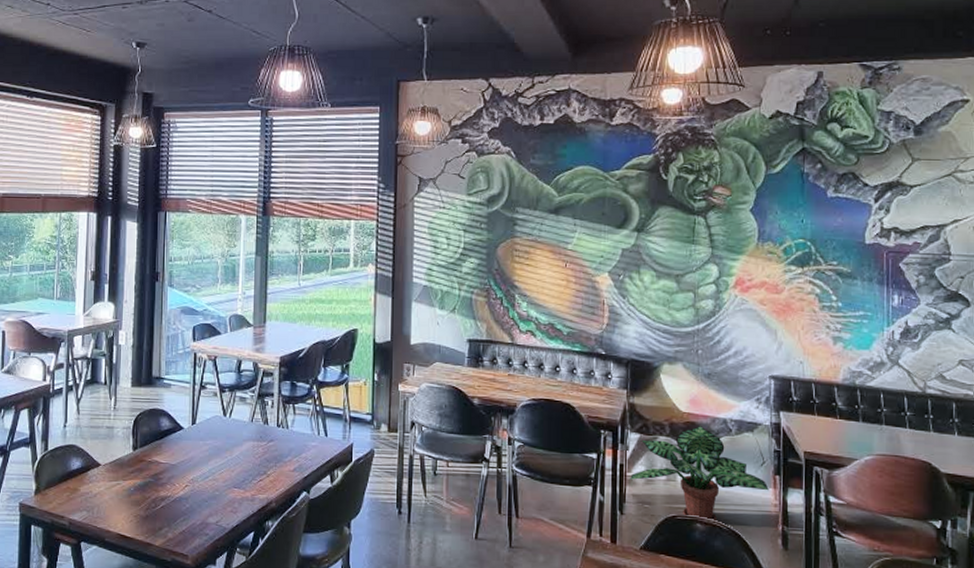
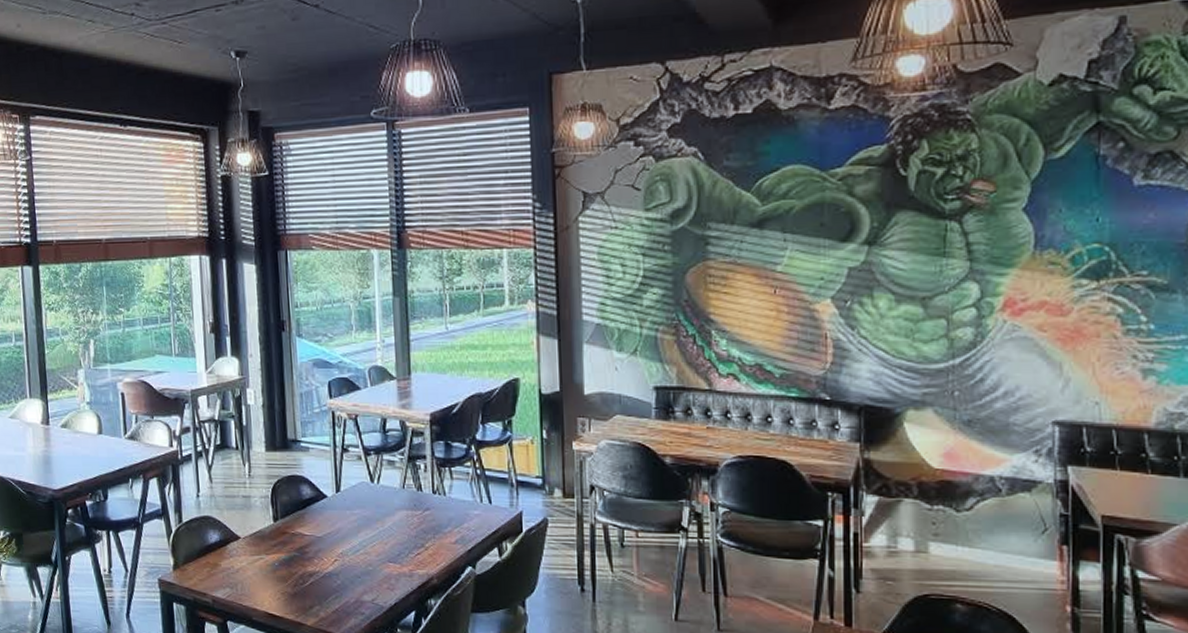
potted plant: present [630,426,769,522] -> none [867,485,1053,602]

